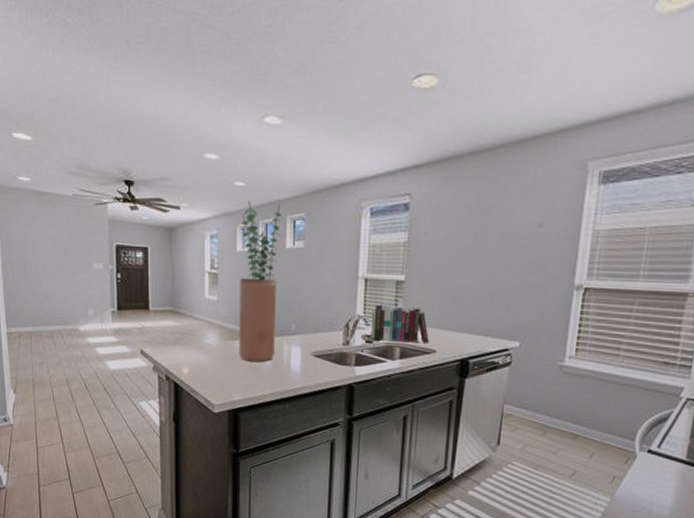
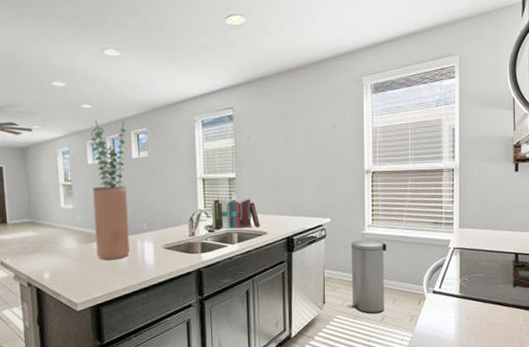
pedal bin: none [528,373,592,468] -> present [347,240,387,314]

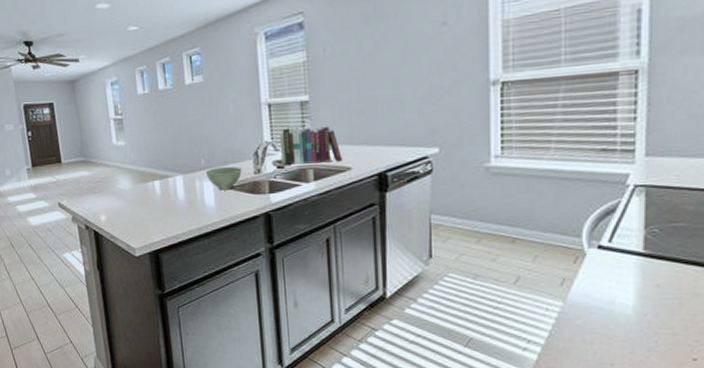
vase: present [90,120,130,261] -> none [139,41,188,202]
bowl: none [146,230,179,250] -> present [205,167,242,191]
pedal bin: present [347,240,387,314] -> none [463,175,524,274]

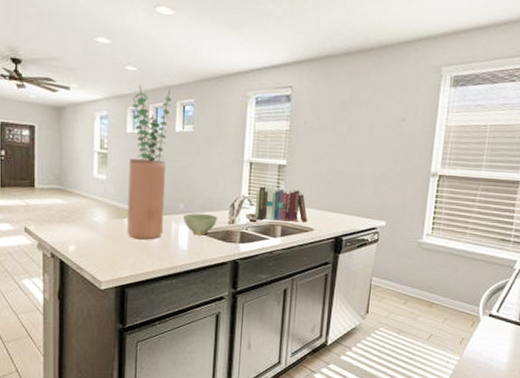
vase: none [139,41,188,202] -> present [127,85,173,240]

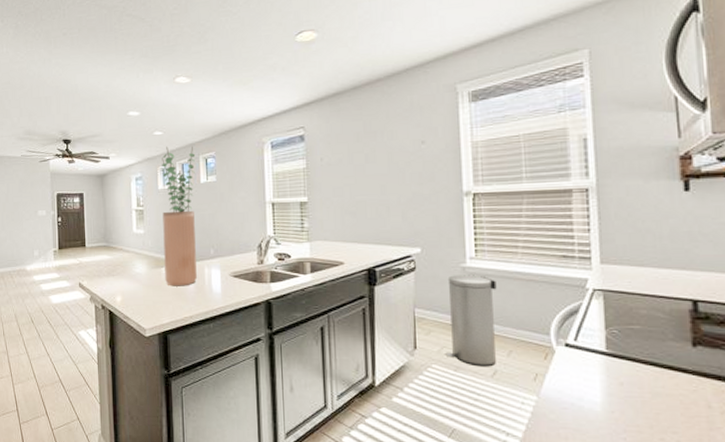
bowl: present [182,213,218,236] -> none [214,257,247,278]
books: present [254,185,307,223] -> none [280,223,336,258]
pedal bin: none [392,249,445,331] -> present [445,275,497,367]

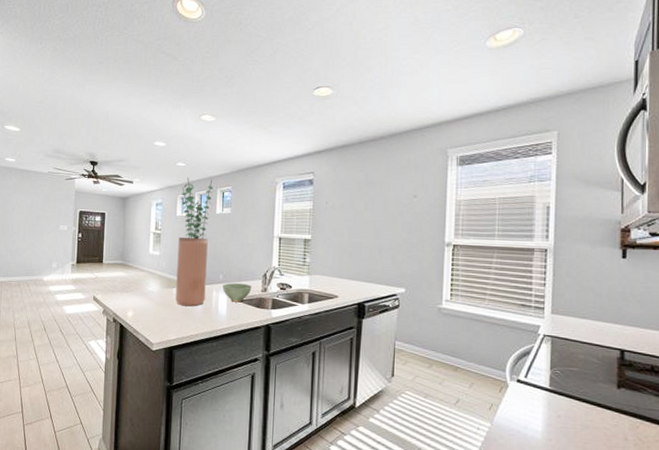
bowl: none [214,257,247,278] -> present [222,283,252,303]
pedal bin: present [445,275,497,367] -> none [418,314,466,396]

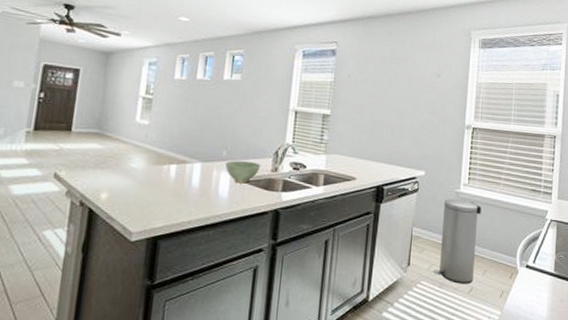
vase: present [175,177,214,307] -> none [165,34,223,188]
pedal bin: none [418,314,466,396] -> present [433,199,482,284]

